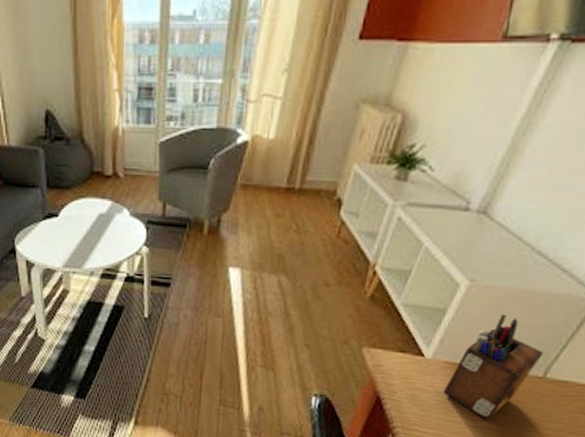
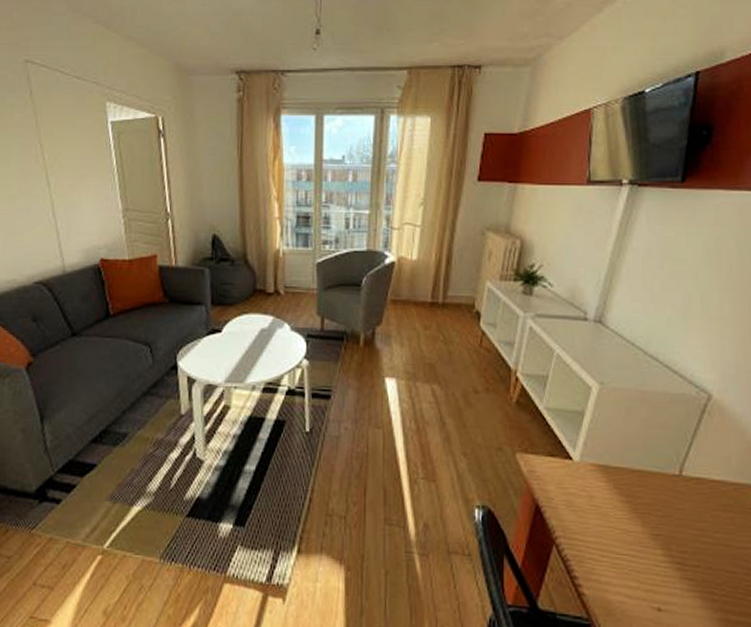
desk organizer: present [443,314,544,421] -> none [596,414,675,524]

